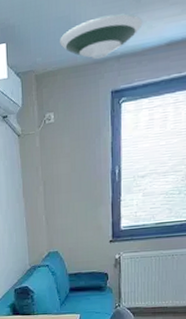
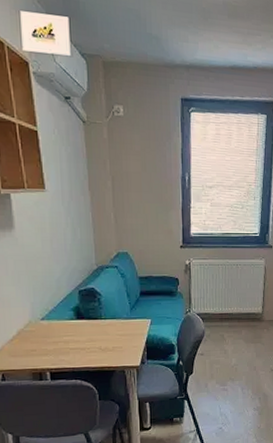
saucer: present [60,13,143,60] -> none [129,21,210,64]

